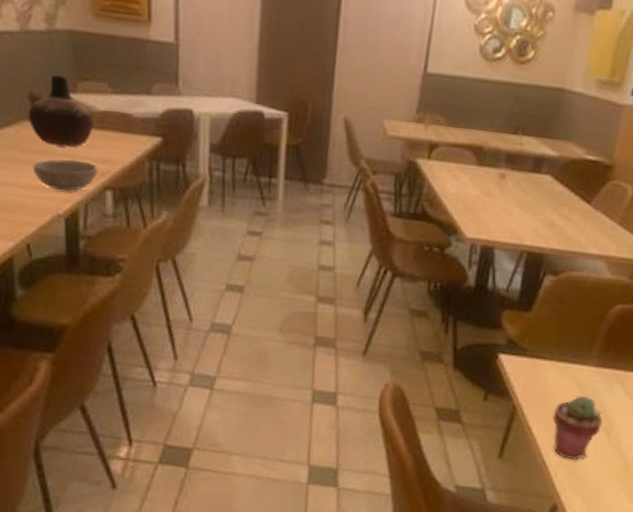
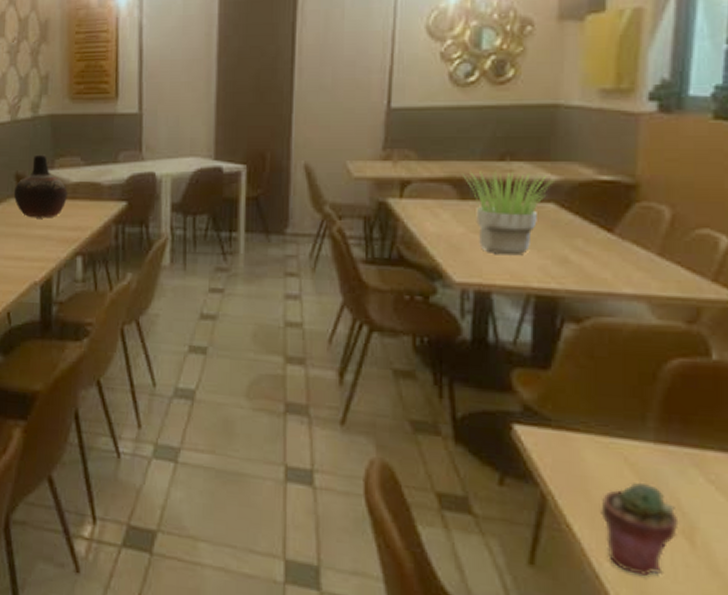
bowl: present [32,159,99,192] -> none [15,230,71,260]
potted plant: none [482,141,553,218] -> present [463,170,554,256]

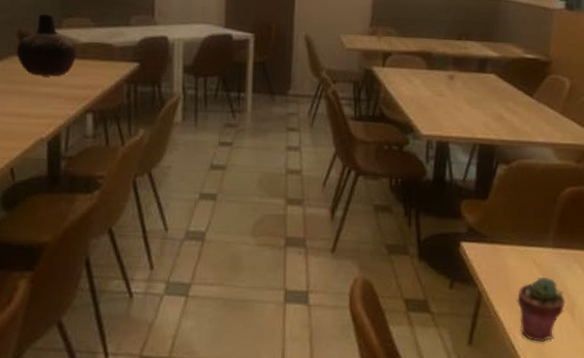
potted plant: present [463,170,554,256] -> none [431,47,495,114]

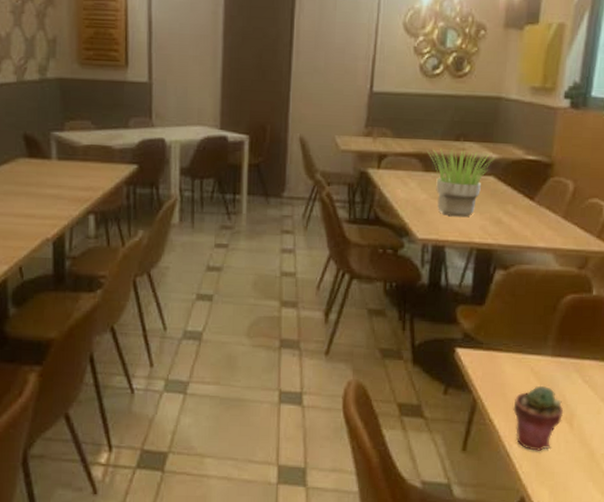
vase: present [16,13,77,77] -> none [22,116,78,179]
potted plant: none [431,47,495,114] -> present [427,148,495,217]

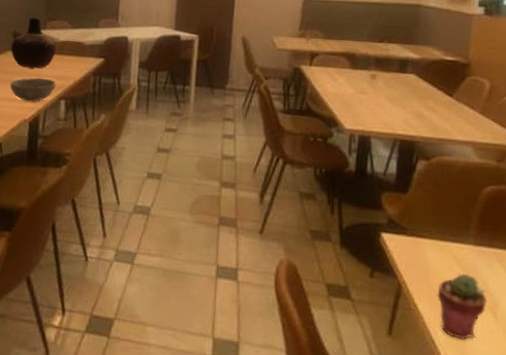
vase: none [22,116,78,179] -> present [10,17,56,69]
bowl: none [25,189,83,218] -> present [10,78,57,102]
potted plant: present [427,148,495,217] -> none [354,48,416,111]

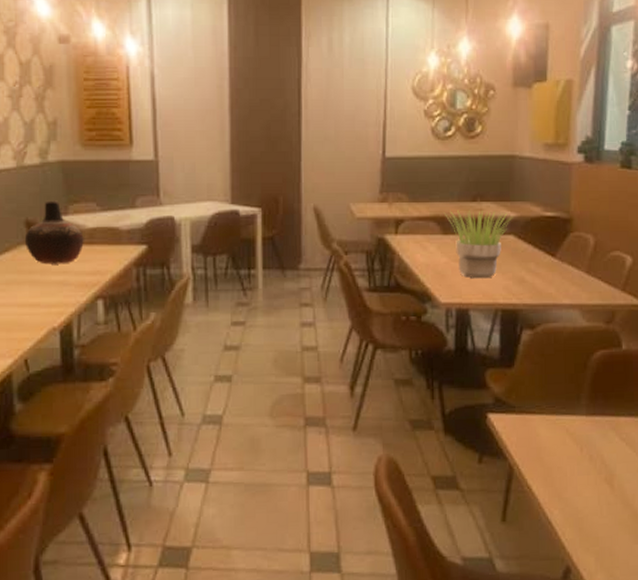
bowl: present [10,78,57,102] -> none [29,275,90,305]
potted plant: none [354,48,416,111] -> present [445,210,513,279]
potted succulent: present [437,273,487,340] -> none [551,446,603,516]

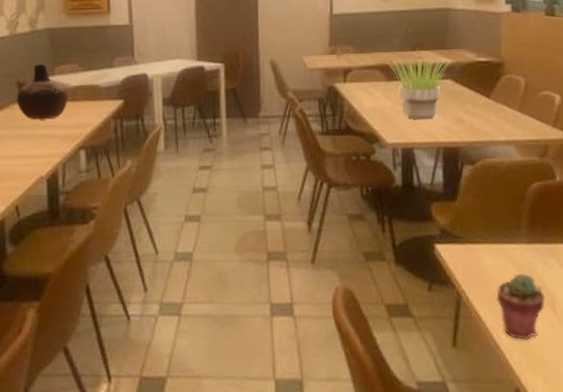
potted succulent: none [551,446,603,516] -> present [496,273,546,340]

